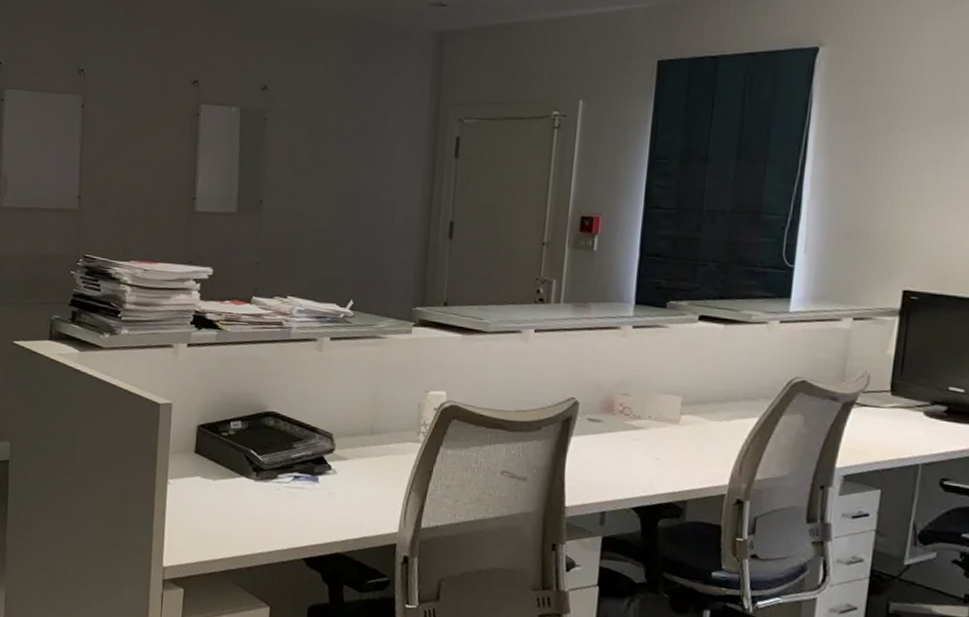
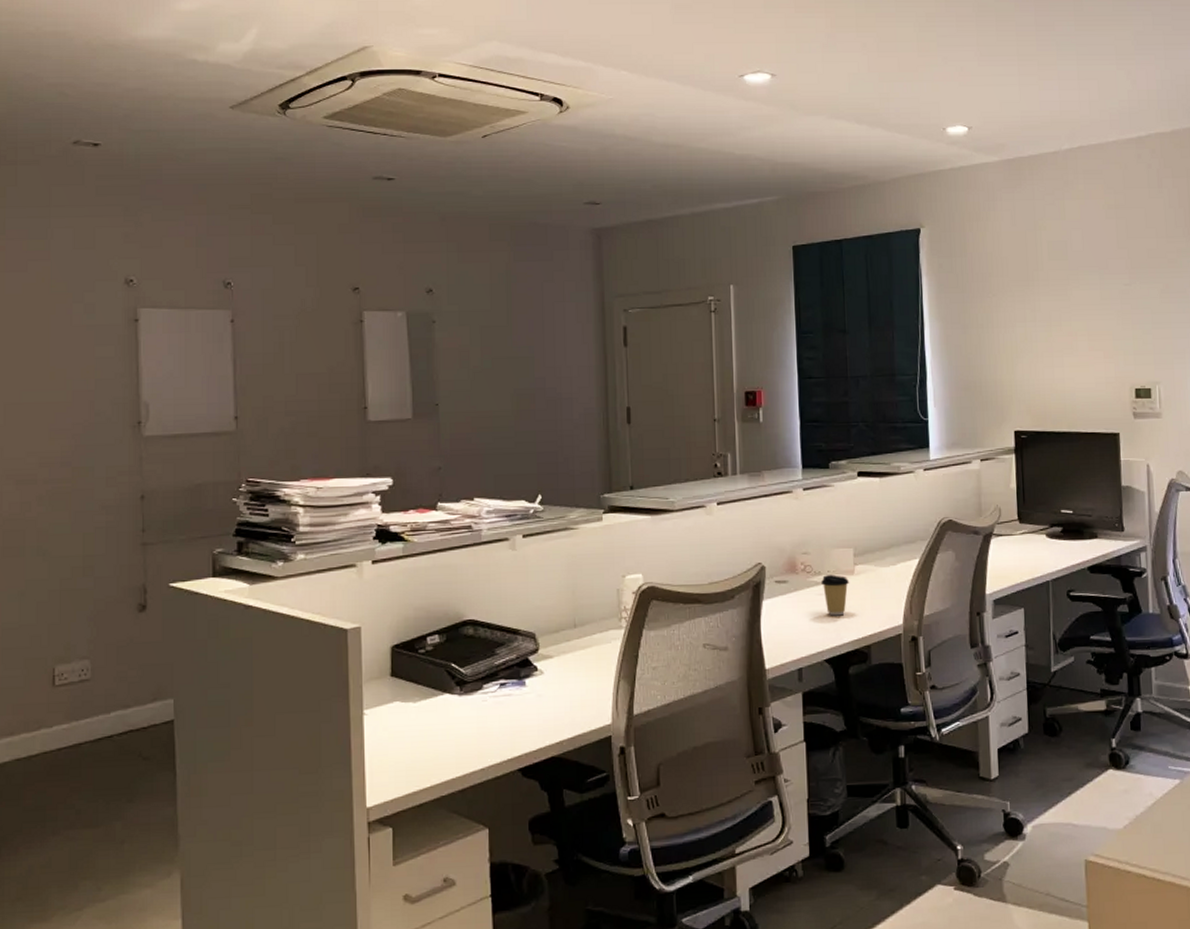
coffee cup: none [640,420,673,465] -> present [821,575,850,616]

